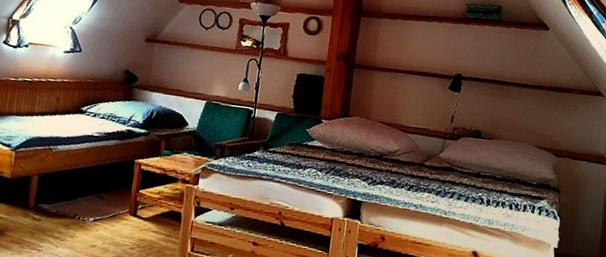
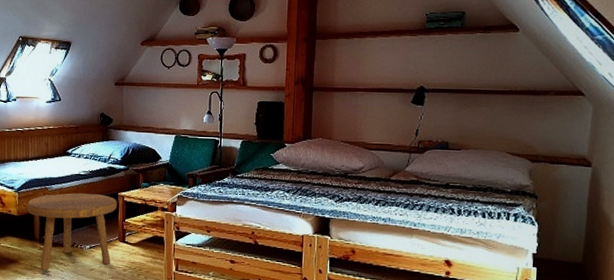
footstool: none [24,156,132,246] -> present [27,193,117,271]

